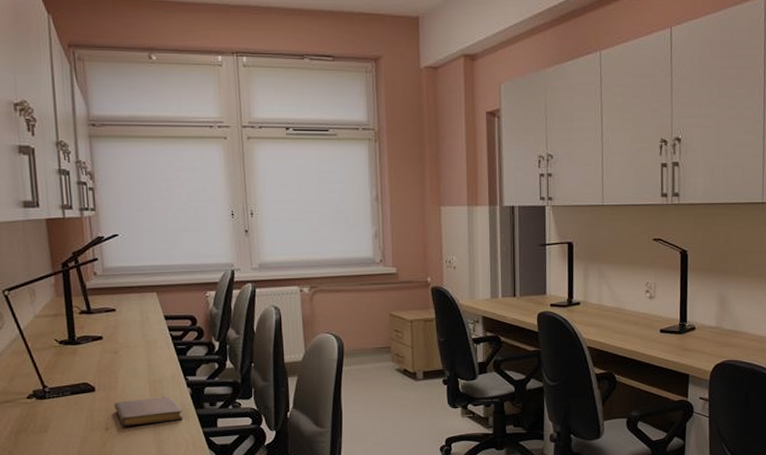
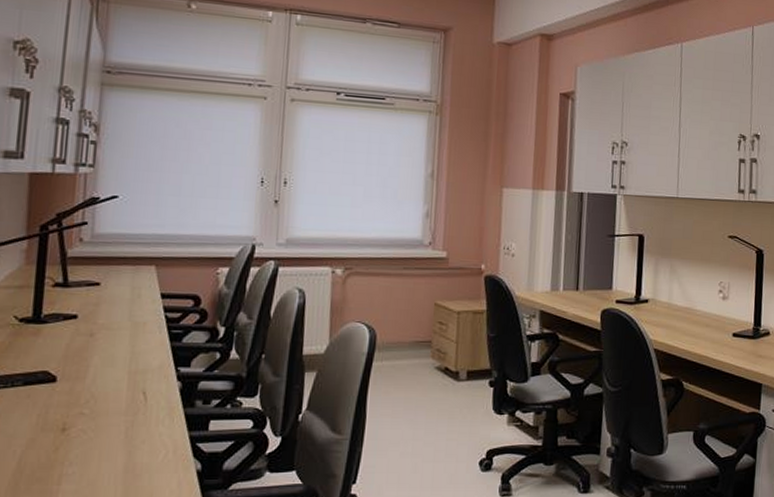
notebook: present [114,397,184,426] -> none [78,392,167,427]

